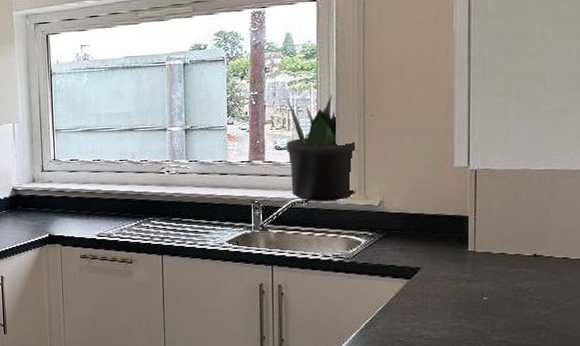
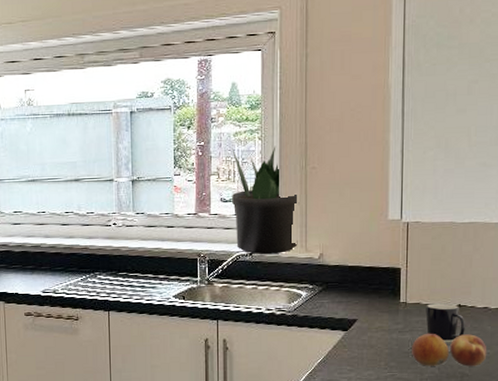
fruit: none [482,283,524,318] -> present [412,333,449,366]
mug: none [497,253,542,294] -> present [425,303,465,343]
fruit: none [525,285,568,319] -> present [450,334,487,367]

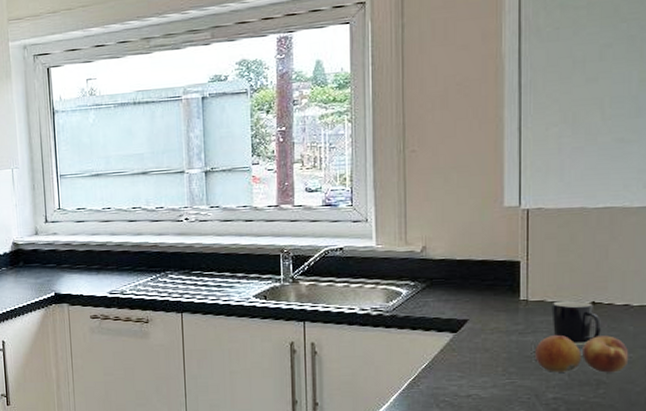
planter: present [230,145,299,254] -> none [316,127,397,249]

